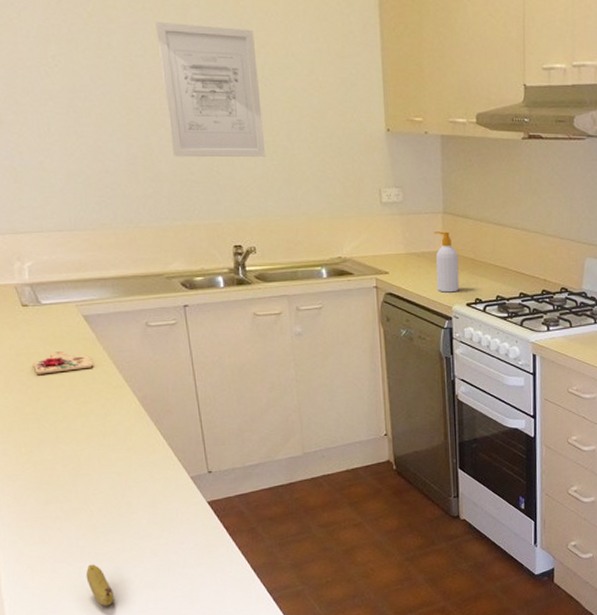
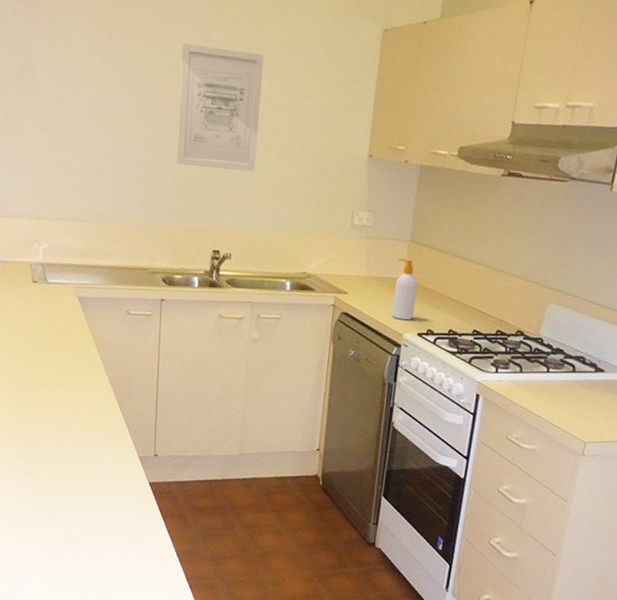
cutting board: present [32,351,94,374] -> none [31,325,79,344]
banana: present [85,564,114,606] -> none [38,519,58,560]

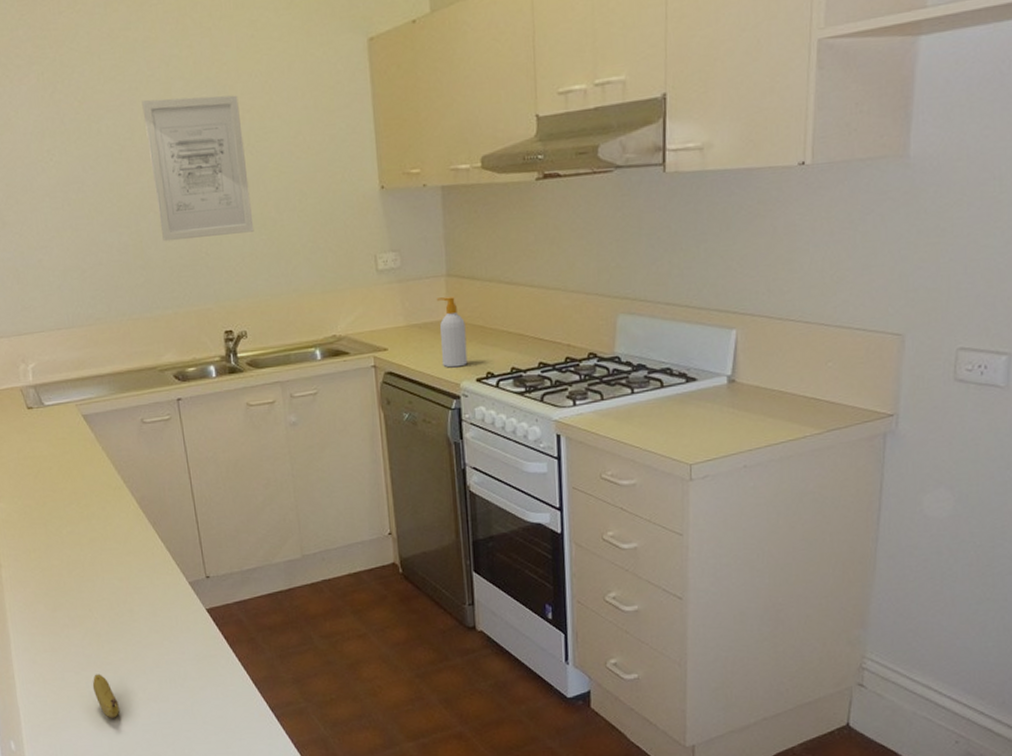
banana: none [38,519,58,560] -> present [92,674,120,718]

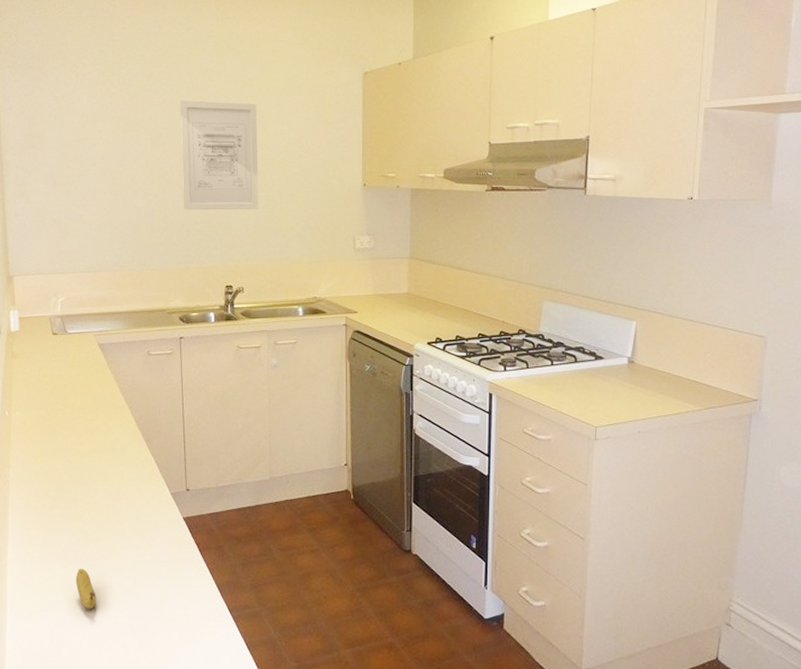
soap bottle: present [437,296,468,368] -> none [400,275,422,332]

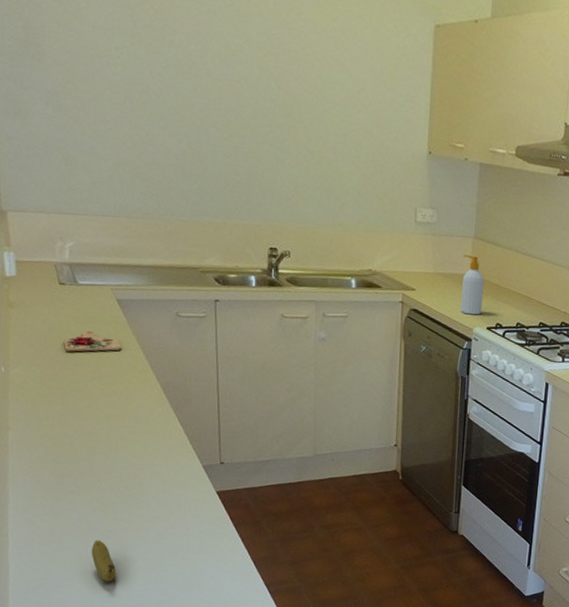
cutting board: none [55,374,103,394] -> present [63,331,122,352]
wall art: present [180,101,259,211] -> none [218,26,311,166]
soap bottle: none [400,275,422,332] -> present [460,255,484,315]

